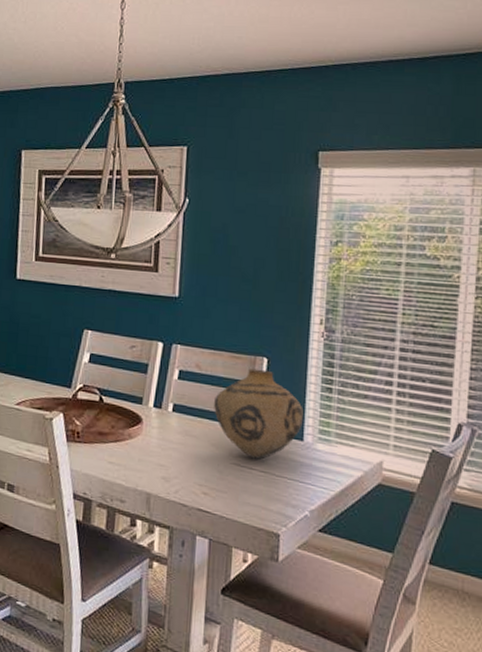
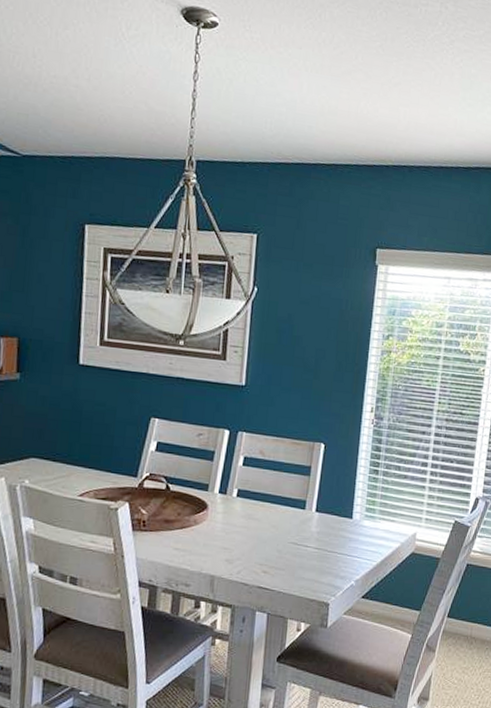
vase: present [214,368,303,460] -> none [275,453,354,538]

